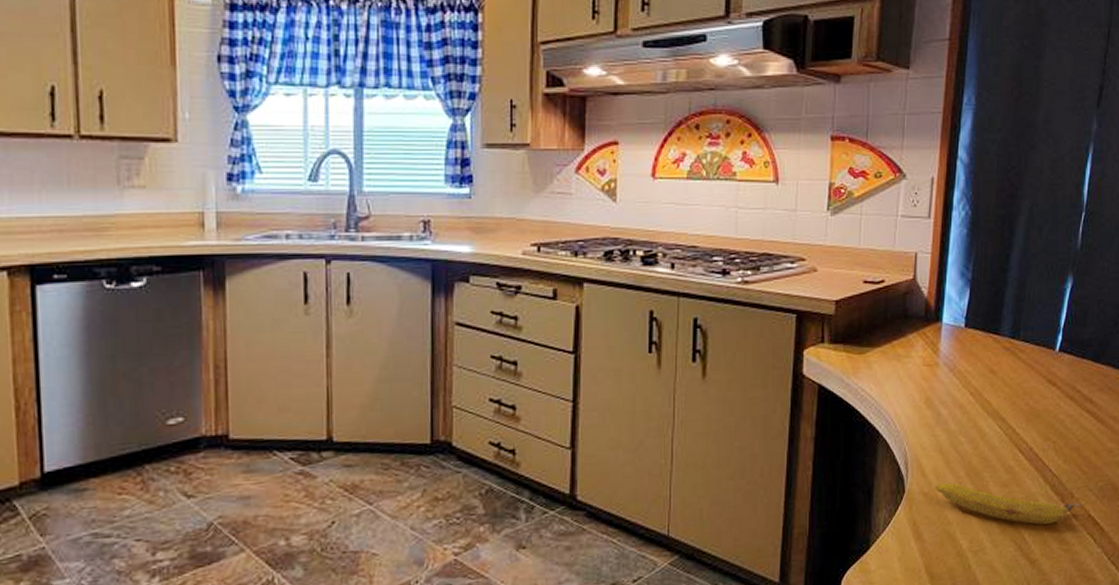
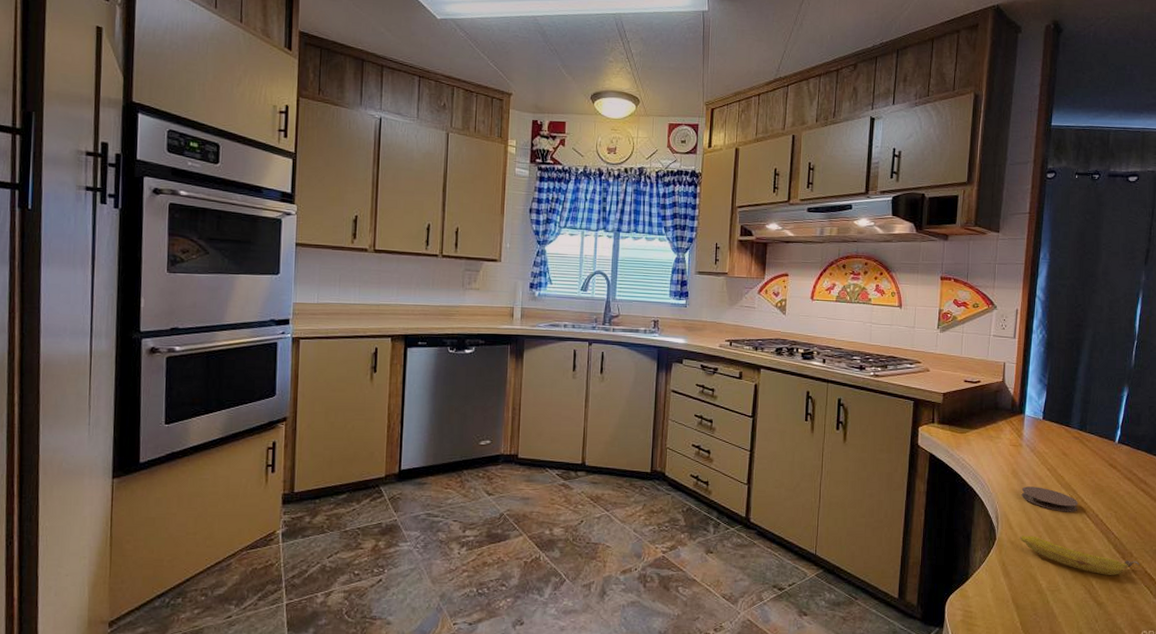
coaster: none [937,418,1009,449] -> present [1021,486,1078,512]

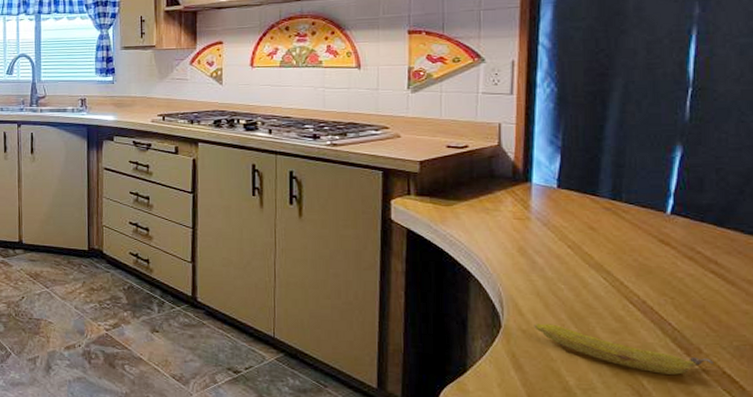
coaster: present [1021,486,1078,512] -> none [533,266,616,298]

